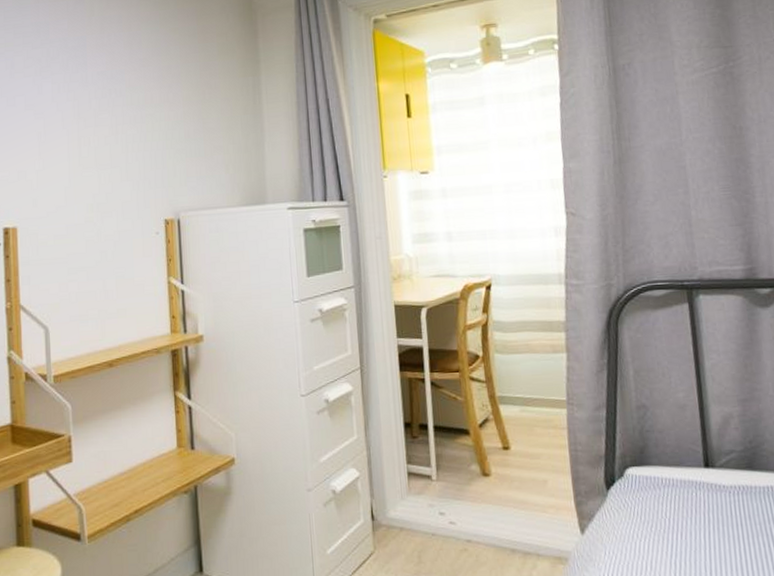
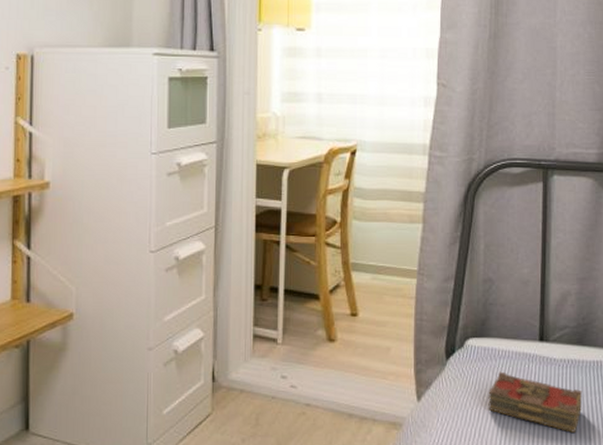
book: none [655,500,761,563] -> present [488,371,583,433]

